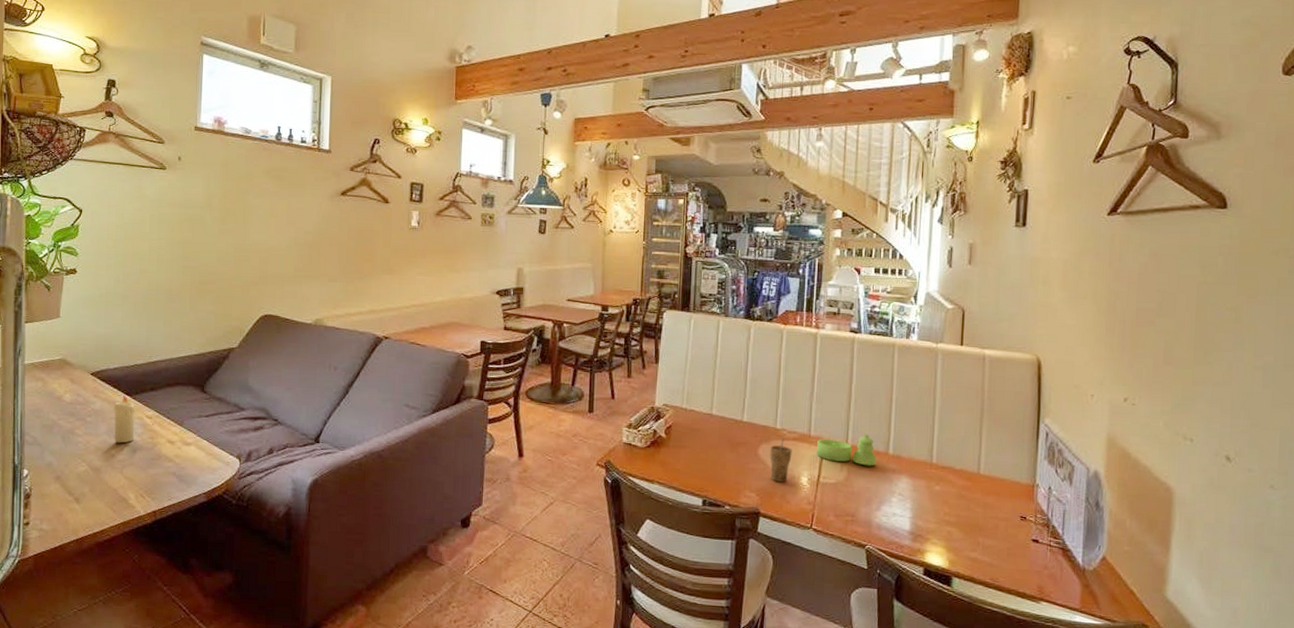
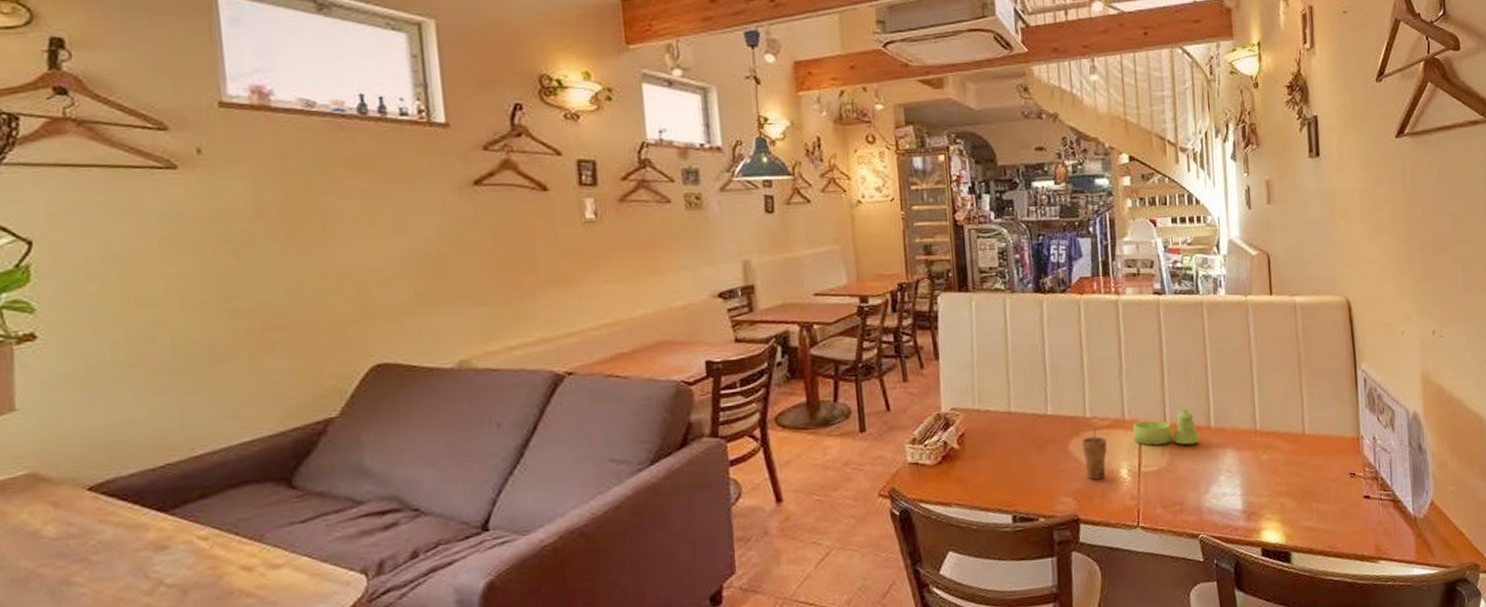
candle: present [113,394,135,443] -> none [136,511,183,585]

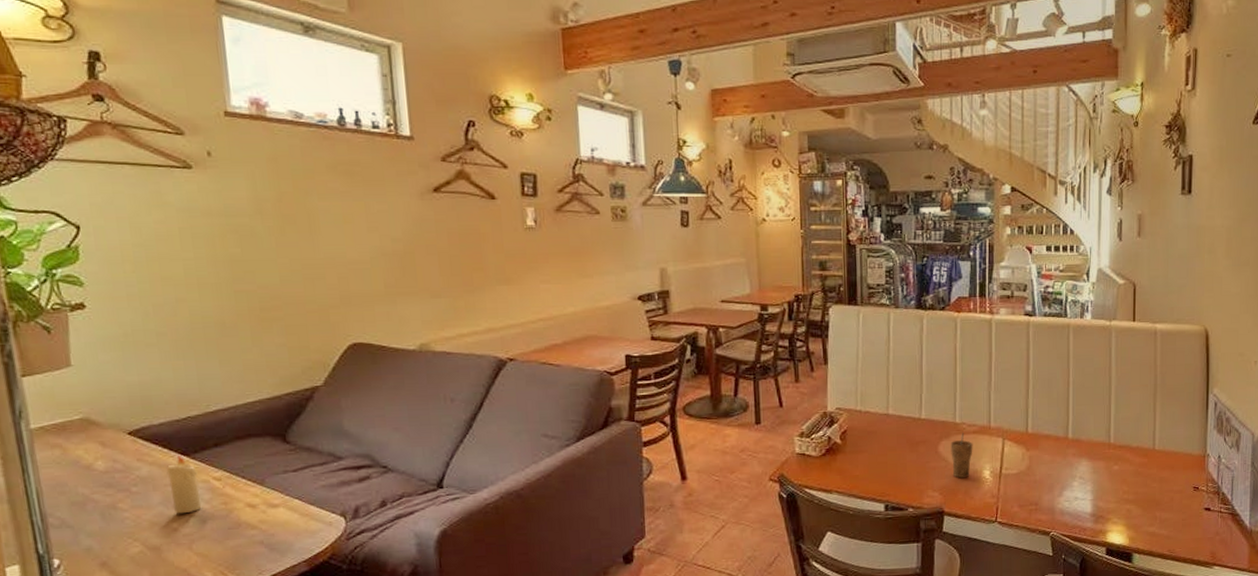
candle: none [136,511,183,585] -> present [166,454,202,514]
sugar bowl: present [1133,408,1199,445] -> none [997,420,1057,453]

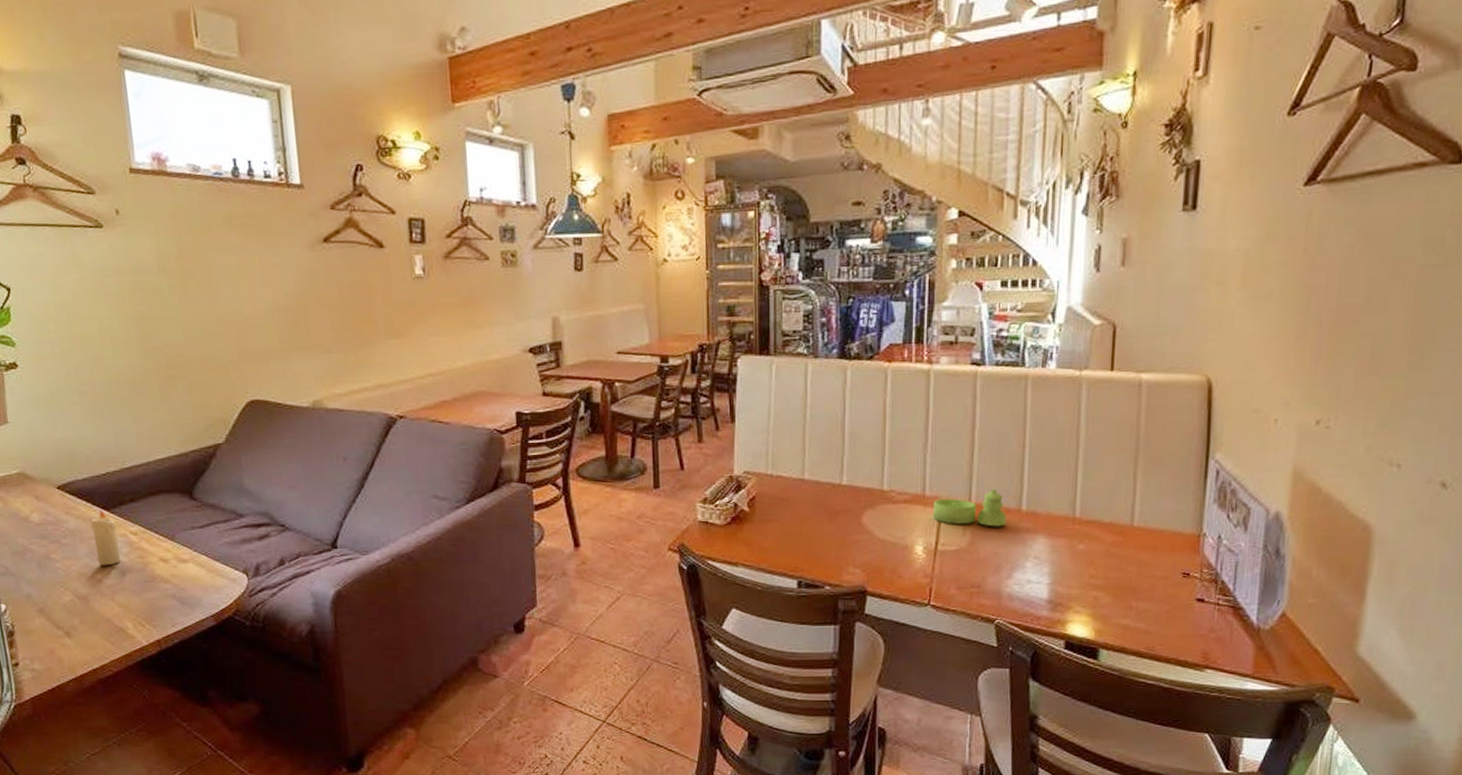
cup: present [951,432,973,479] -> none [876,501,903,554]
sugar bowl: none [997,420,1057,453] -> present [932,488,1007,527]

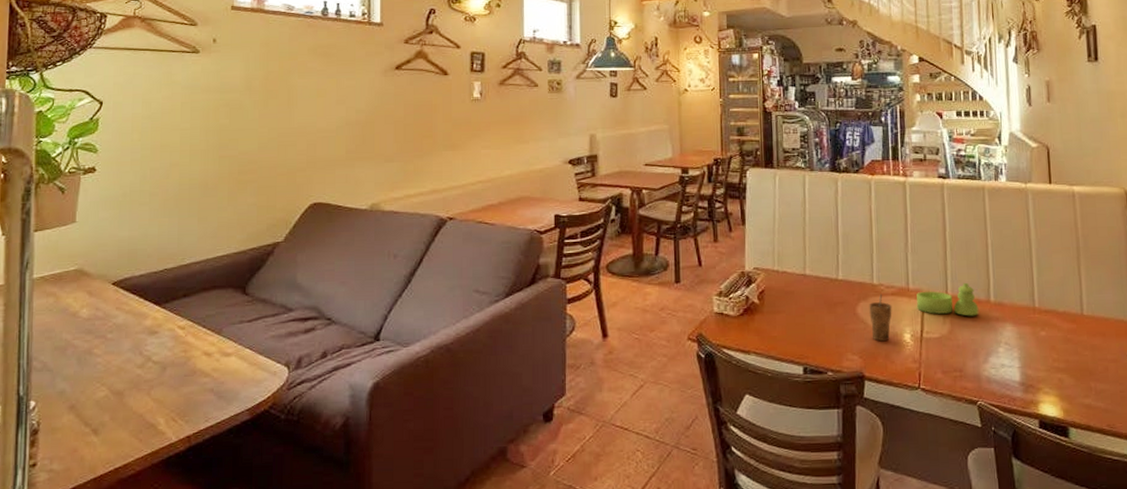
candle: present [90,509,121,566] -> none [139,304,165,361]
cup: none [876,501,903,554] -> present [869,294,892,342]

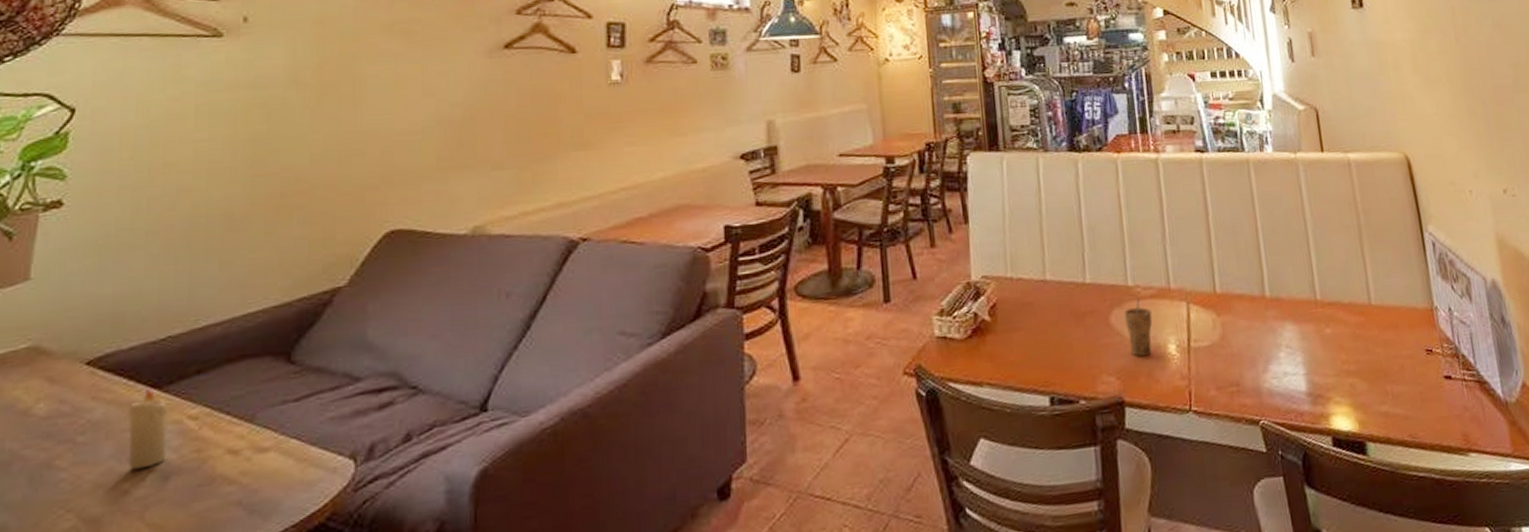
candle: none [139,304,165,361] -> present [127,387,168,470]
sugar bowl: present [916,282,979,316] -> none [1180,276,1254,318]

